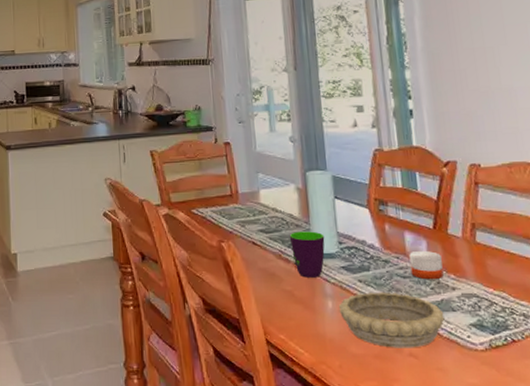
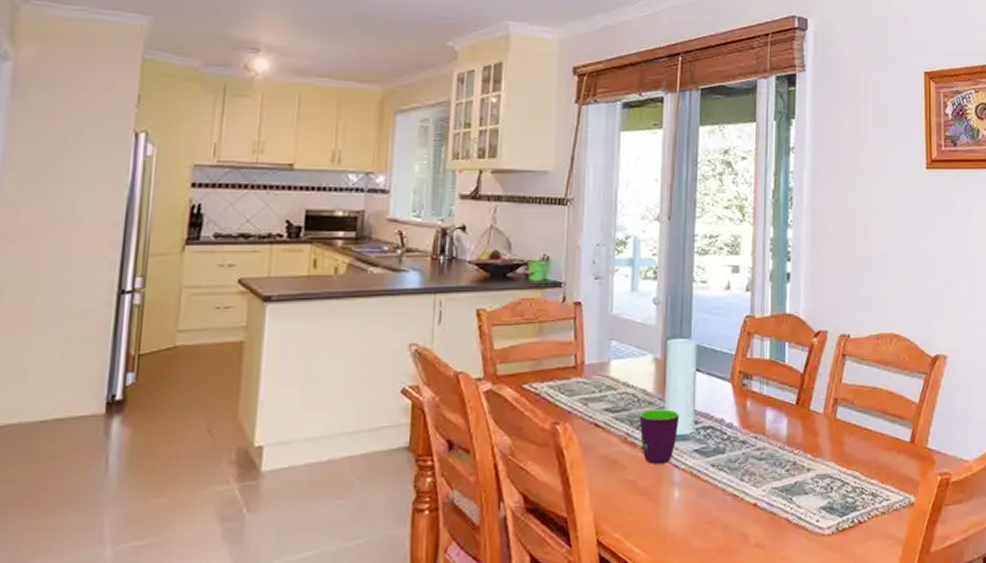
decorative bowl: present [338,292,445,348] -> none [685,476,796,540]
candle: present [409,250,444,280] -> none [768,428,800,461]

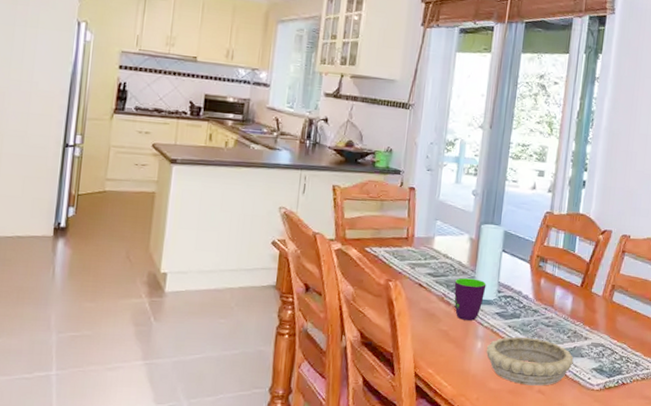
decorative bowl: none [685,476,796,540] -> present [486,336,574,386]

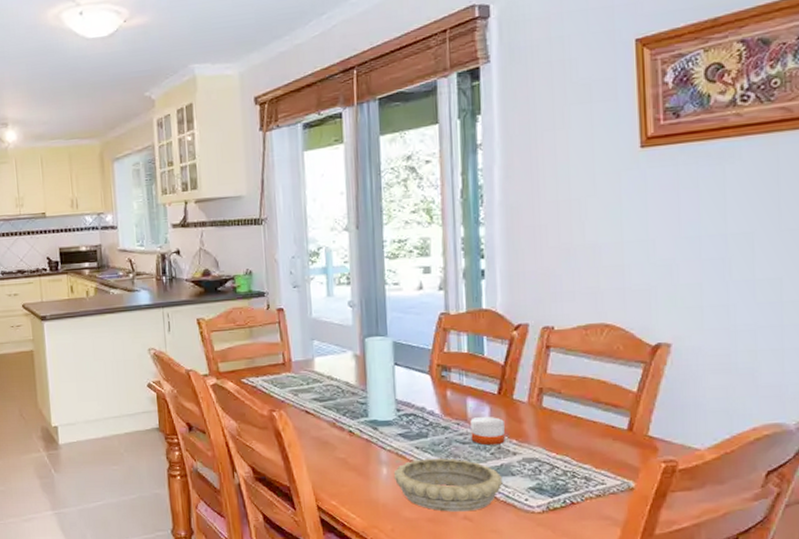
mug: present [454,278,487,321] -> none [344,399,382,445]
candle: none [554,304,582,330] -> present [470,416,505,446]

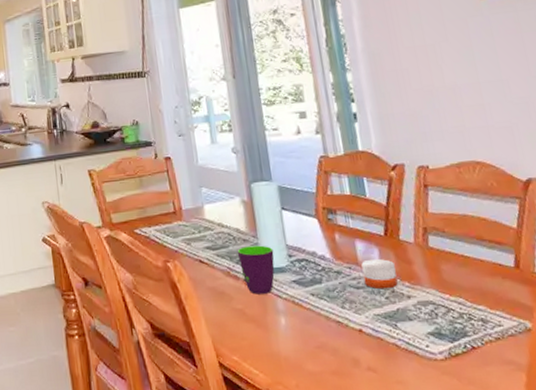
mug: none [344,399,382,445] -> present [237,245,275,295]
decorative bowl: present [393,458,503,512] -> none [291,304,402,363]

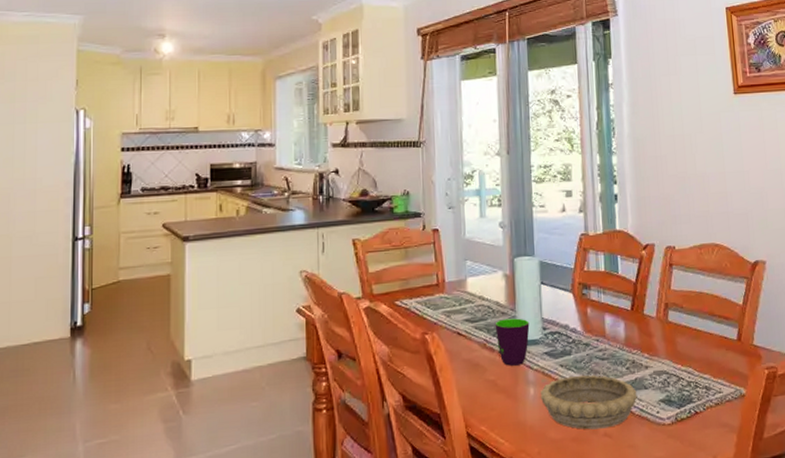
decorative bowl: none [291,304,402,363] -> present [540,375,637,430]
candle: present [361,258,398,289] -> none [608,331,638,360]

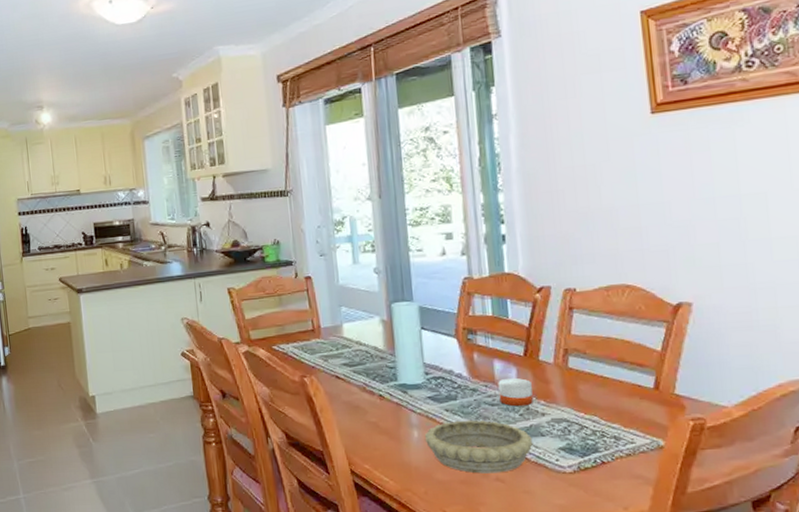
mug: present [495,318,530,366] -> none [374,363,411,409]
candle: none [608,331,638,360] -> present [498,377,533,407]

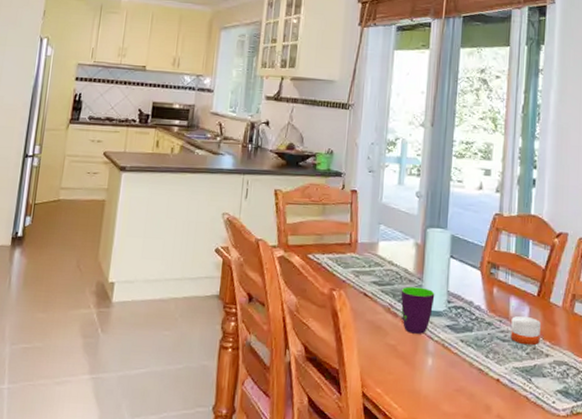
mug: none [374,363,411,409] -> present [400,286,435,334]
decorative bowl: present [424,420,533,474] -> none [437,352,535,410]

